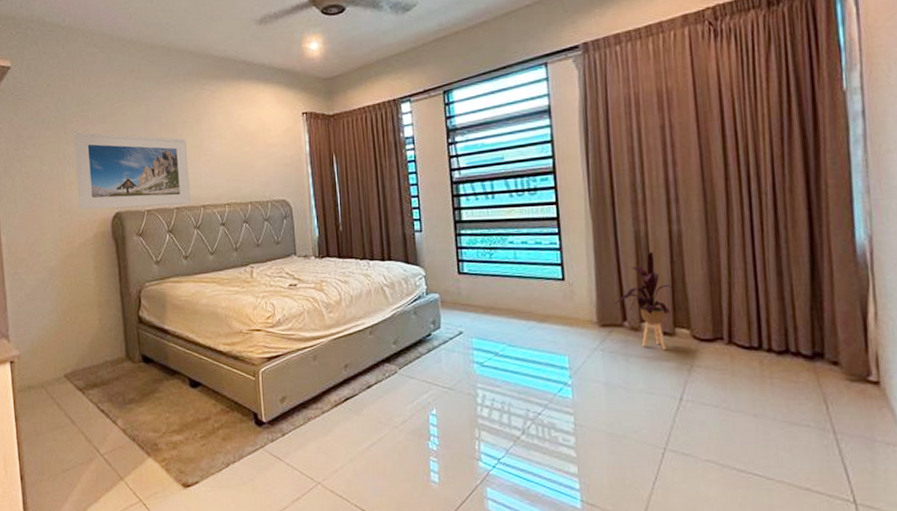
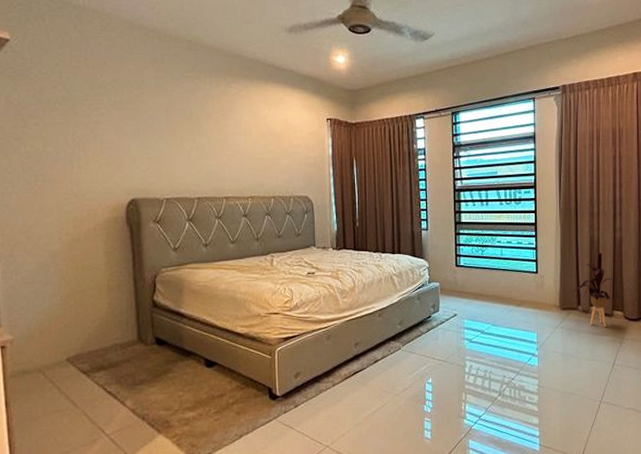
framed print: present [74,132,191,210] -> none [85,115,213,195]

